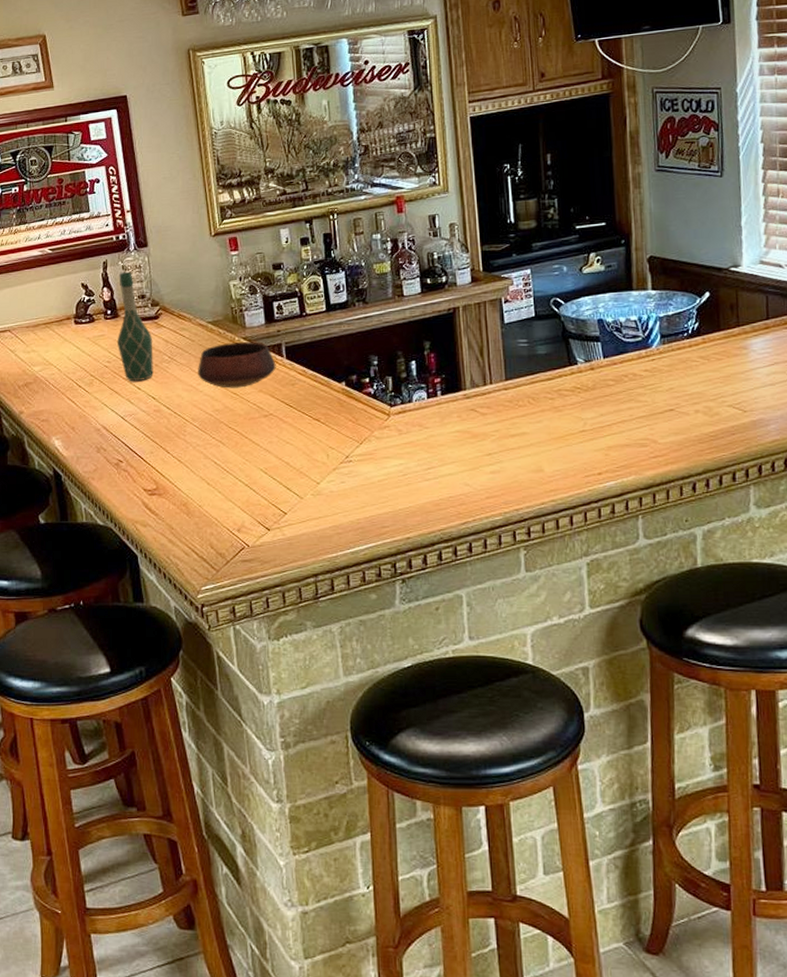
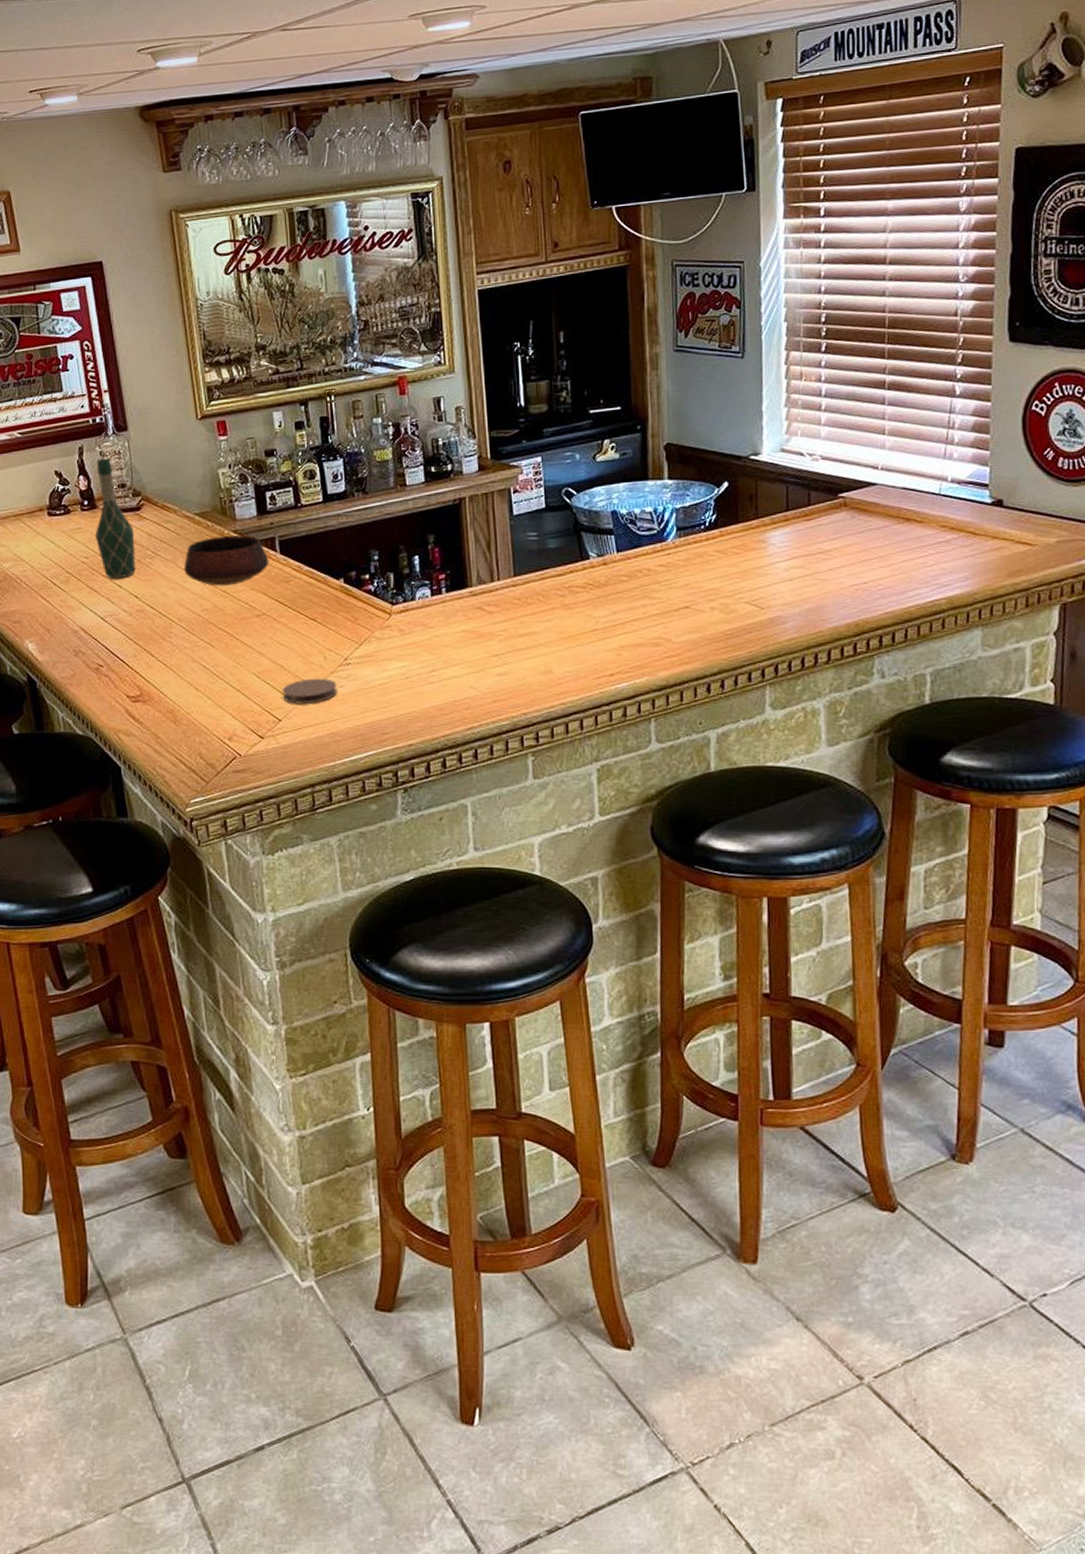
coaster: none [287,474,339,498] -> present [282,678,337,704]

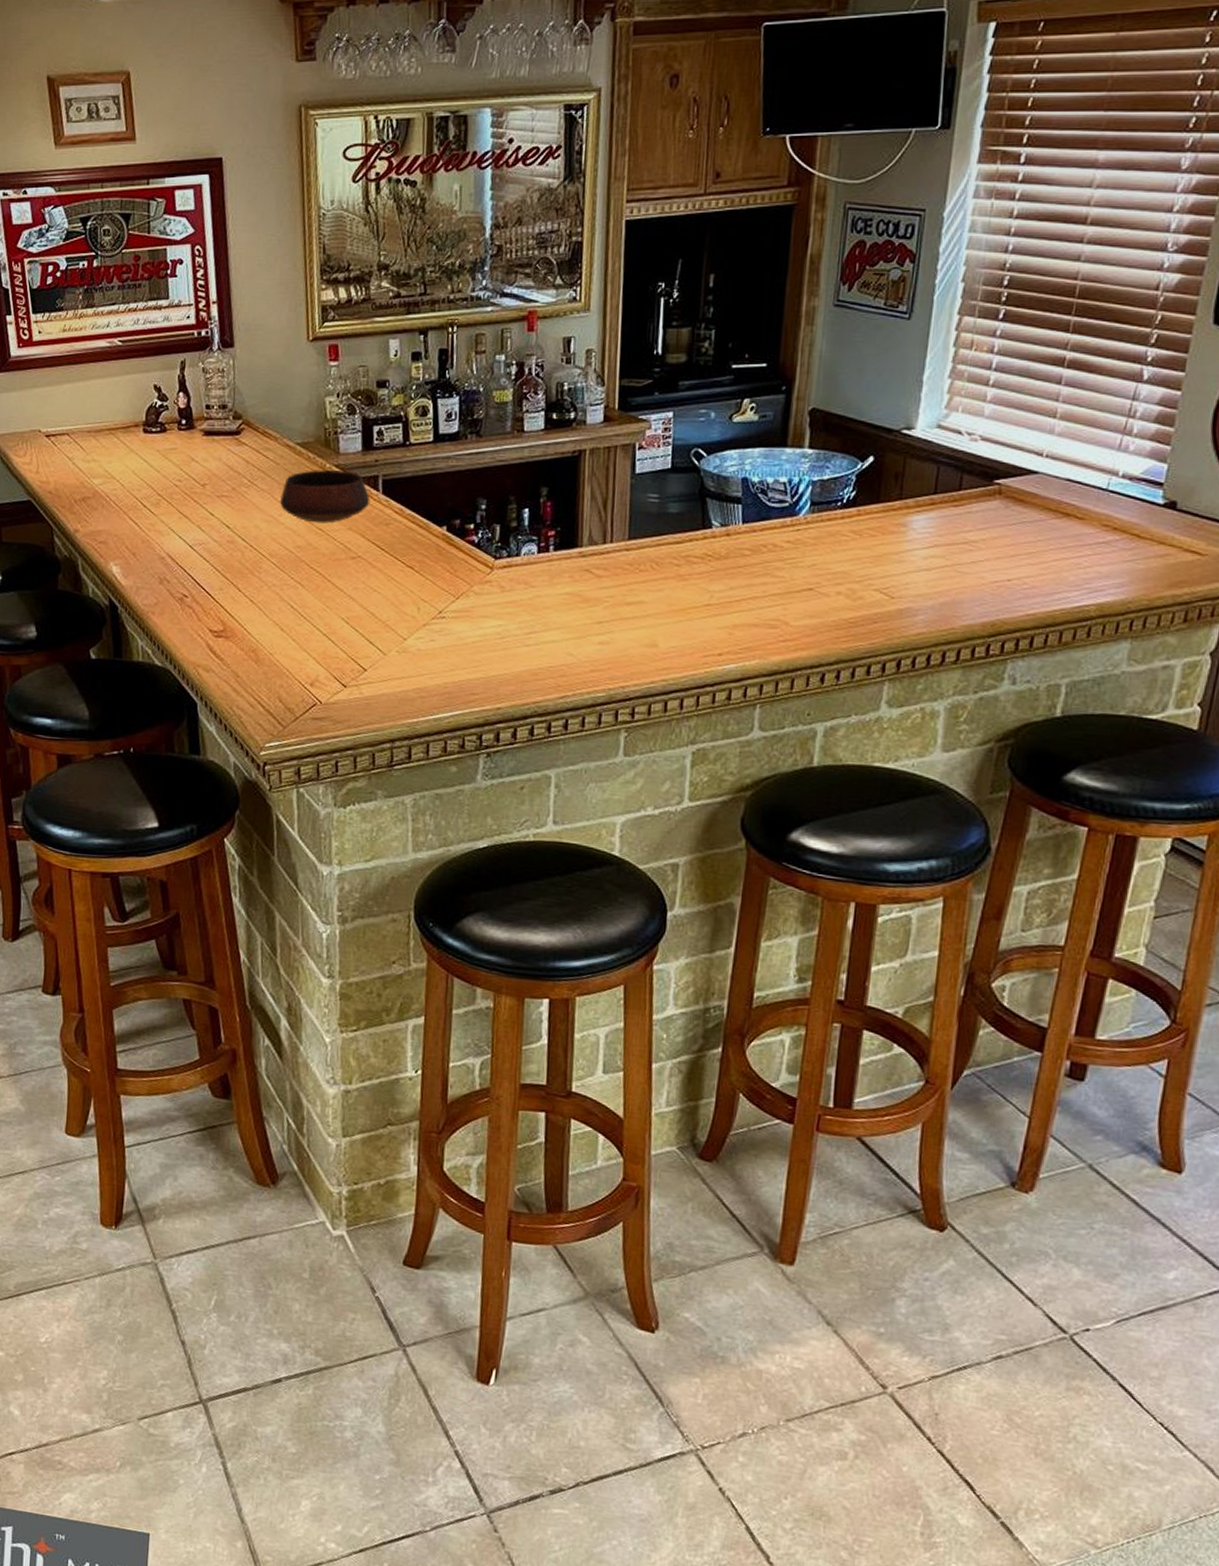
wine bottle: present [96,458,136,578] -> none [191,375,232,505]
coaster: present [282,678,337,704] -> none [370,629,429,656]

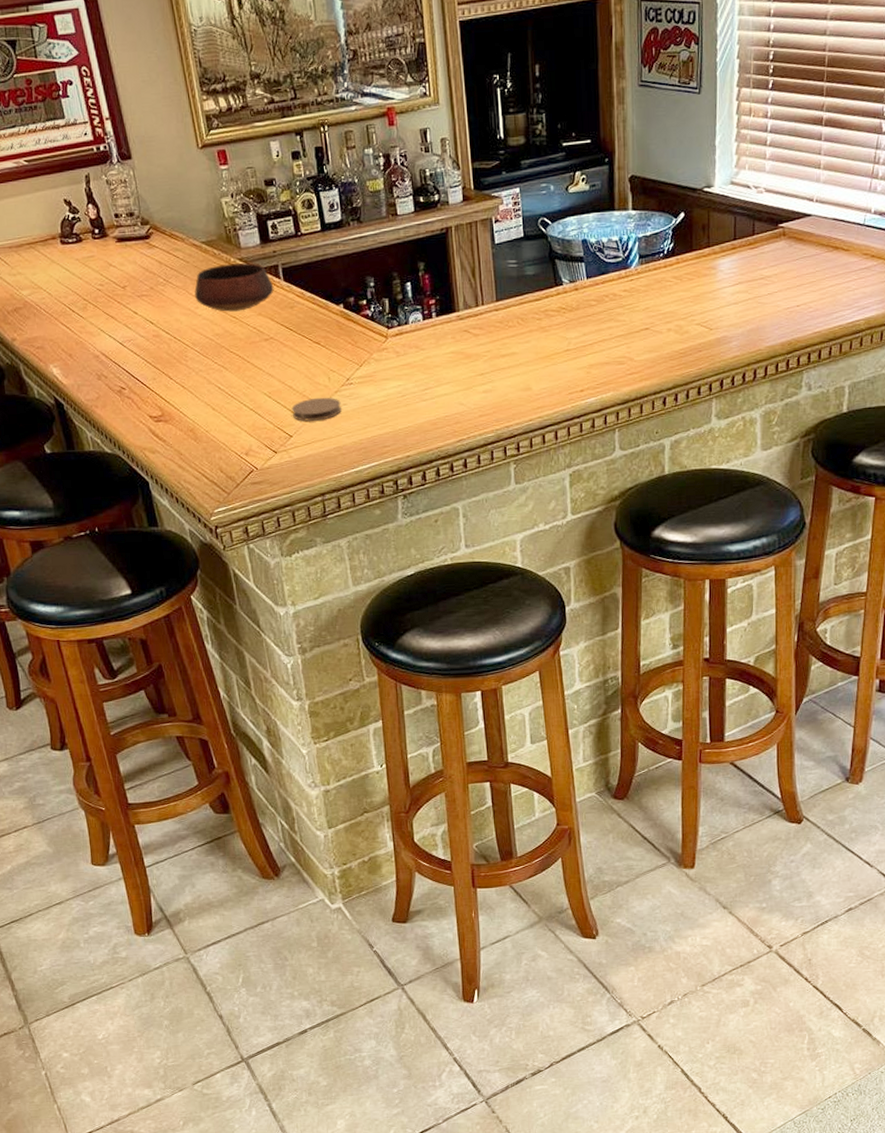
coaster: none [370,629,429,656] -> present [291,397,342,421]

